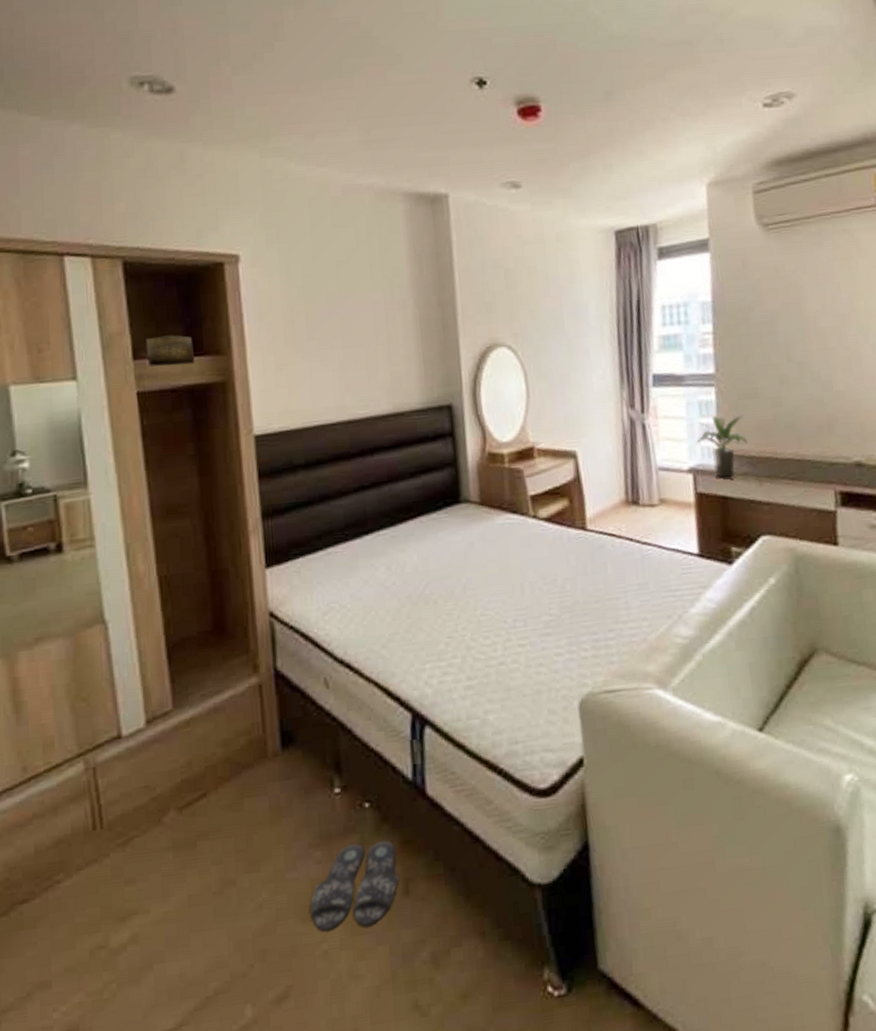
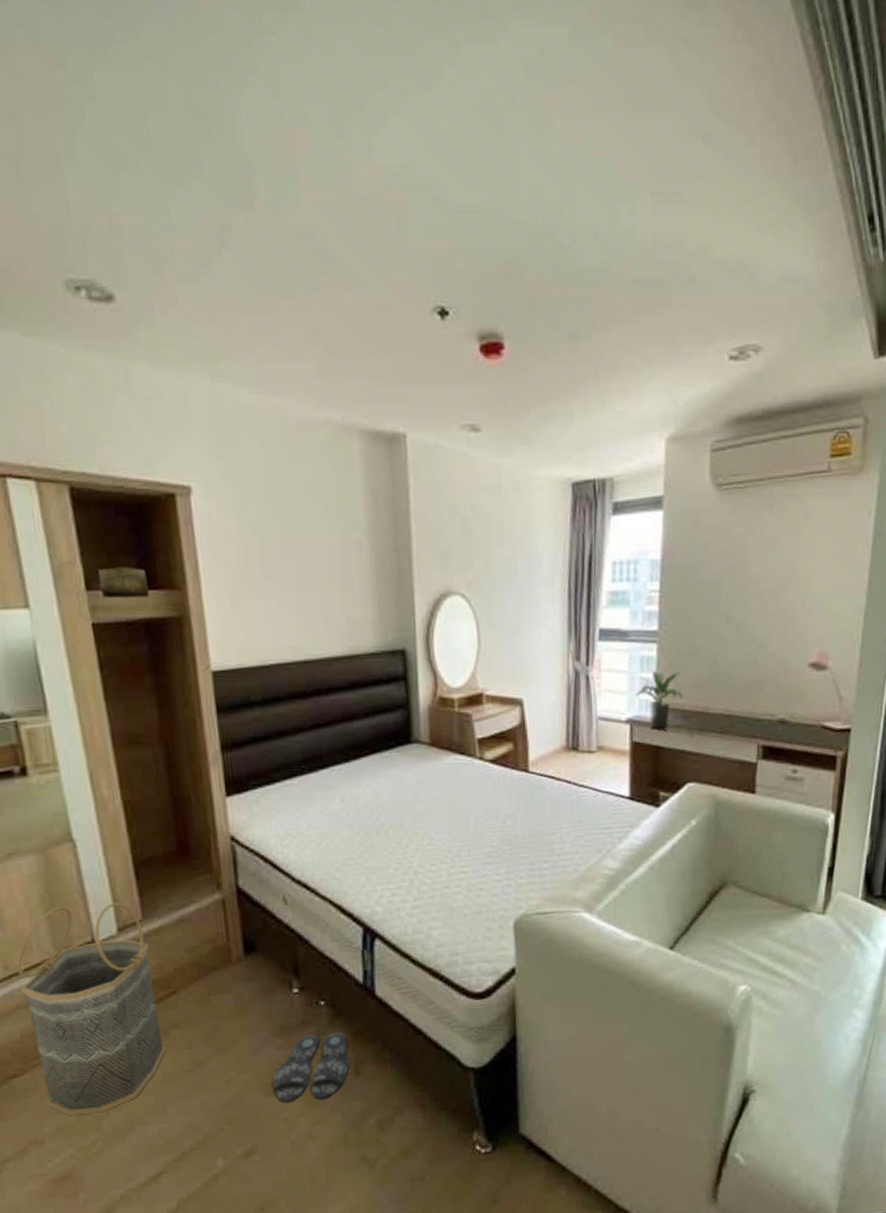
basket: none [37,690,192,951] -> present [17,902,166,1116]

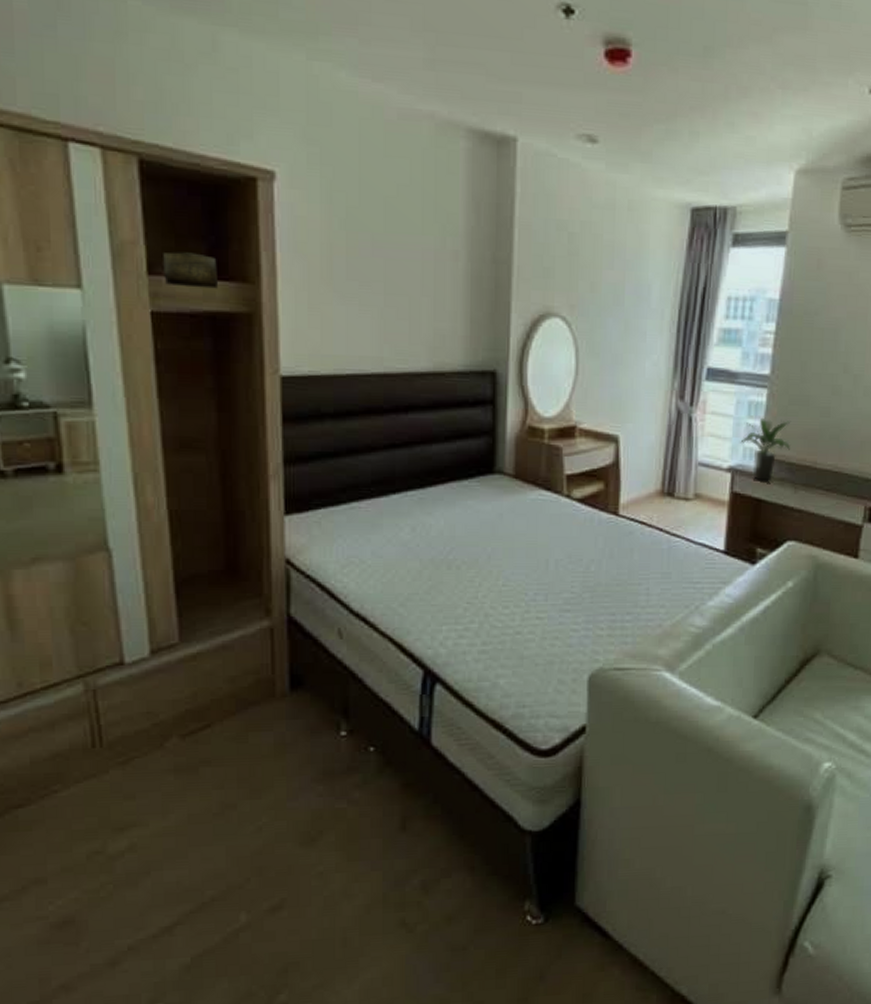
basket: present [17,902,166,1116] -> none [33,621,193,855]
slippers: present [272,1031,351,1103] -> none [308,781,397,855]

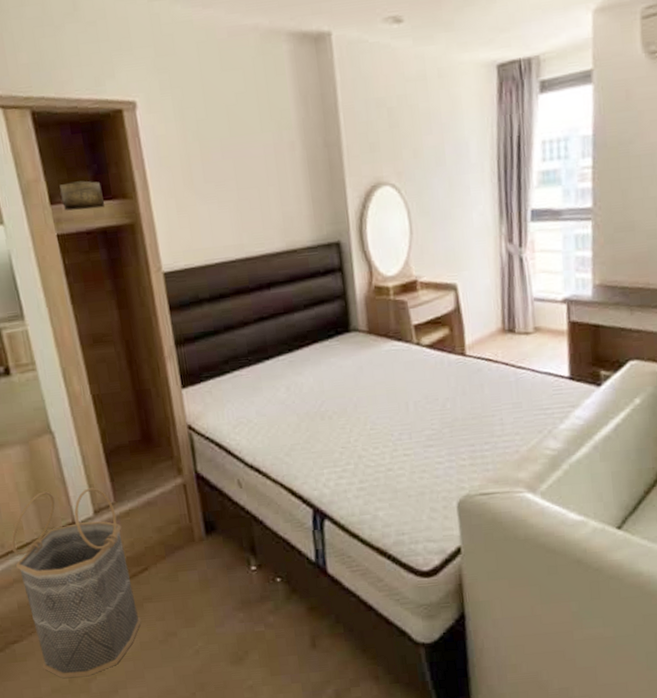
basket: none [33,621,193,855] -> present [11,487,141,679]
potted plant: present [740,417,791,482] -> none [571,247,621,308]

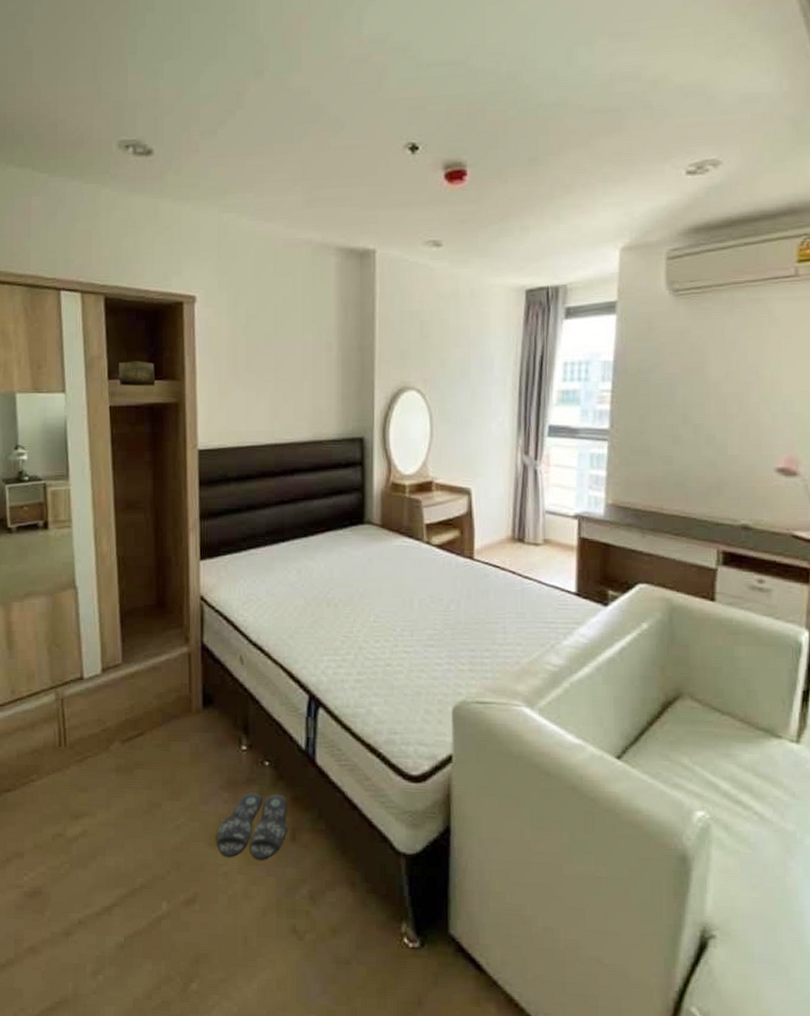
basket: present [11,487,141,679] -> none [22,643,129,837]
slippers: none [236,606,307,672] -> present [216,792,288,860]

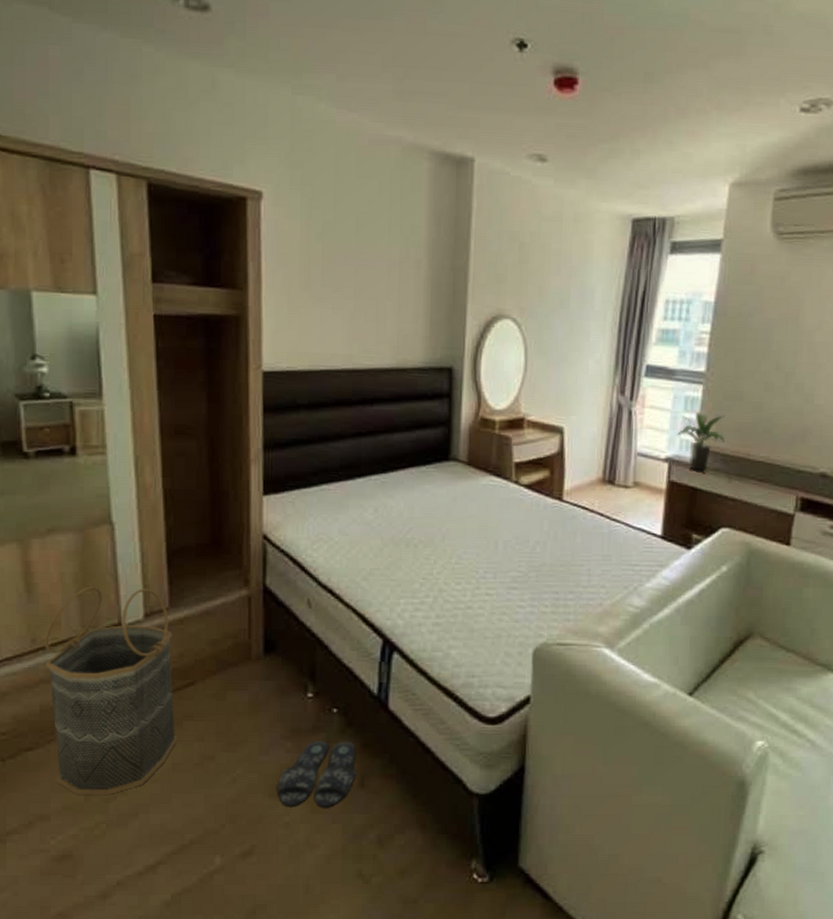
basket: none [22,643,129,837] -> present [45,586,177,796]
decorative box: present [119,361,156,387] -> none [165,262,212,295]
potted plant: none [585,468,634,527] -> present [677,411,726,472]

